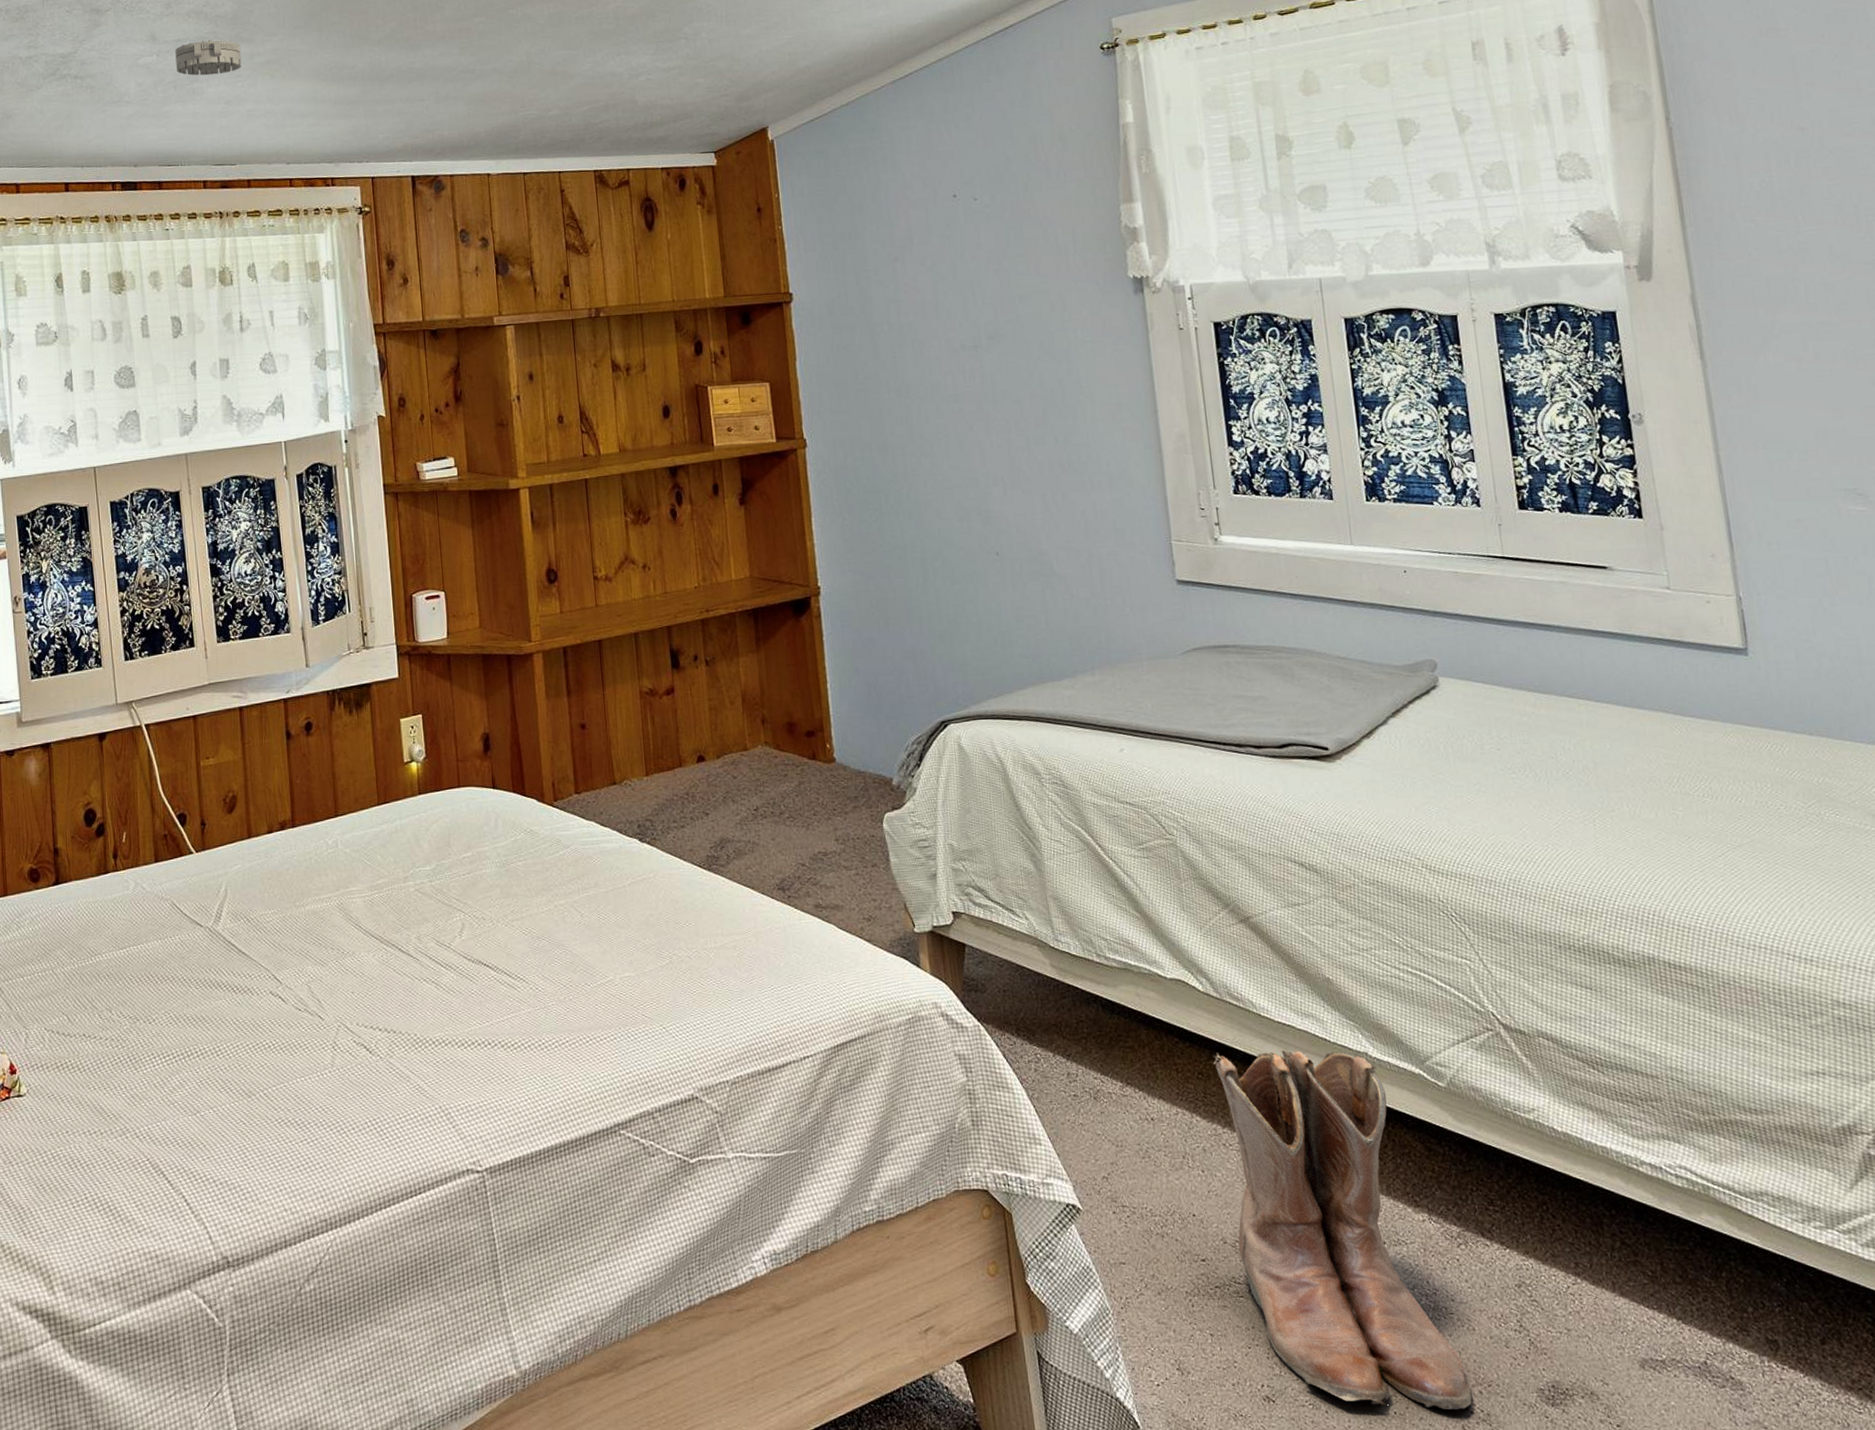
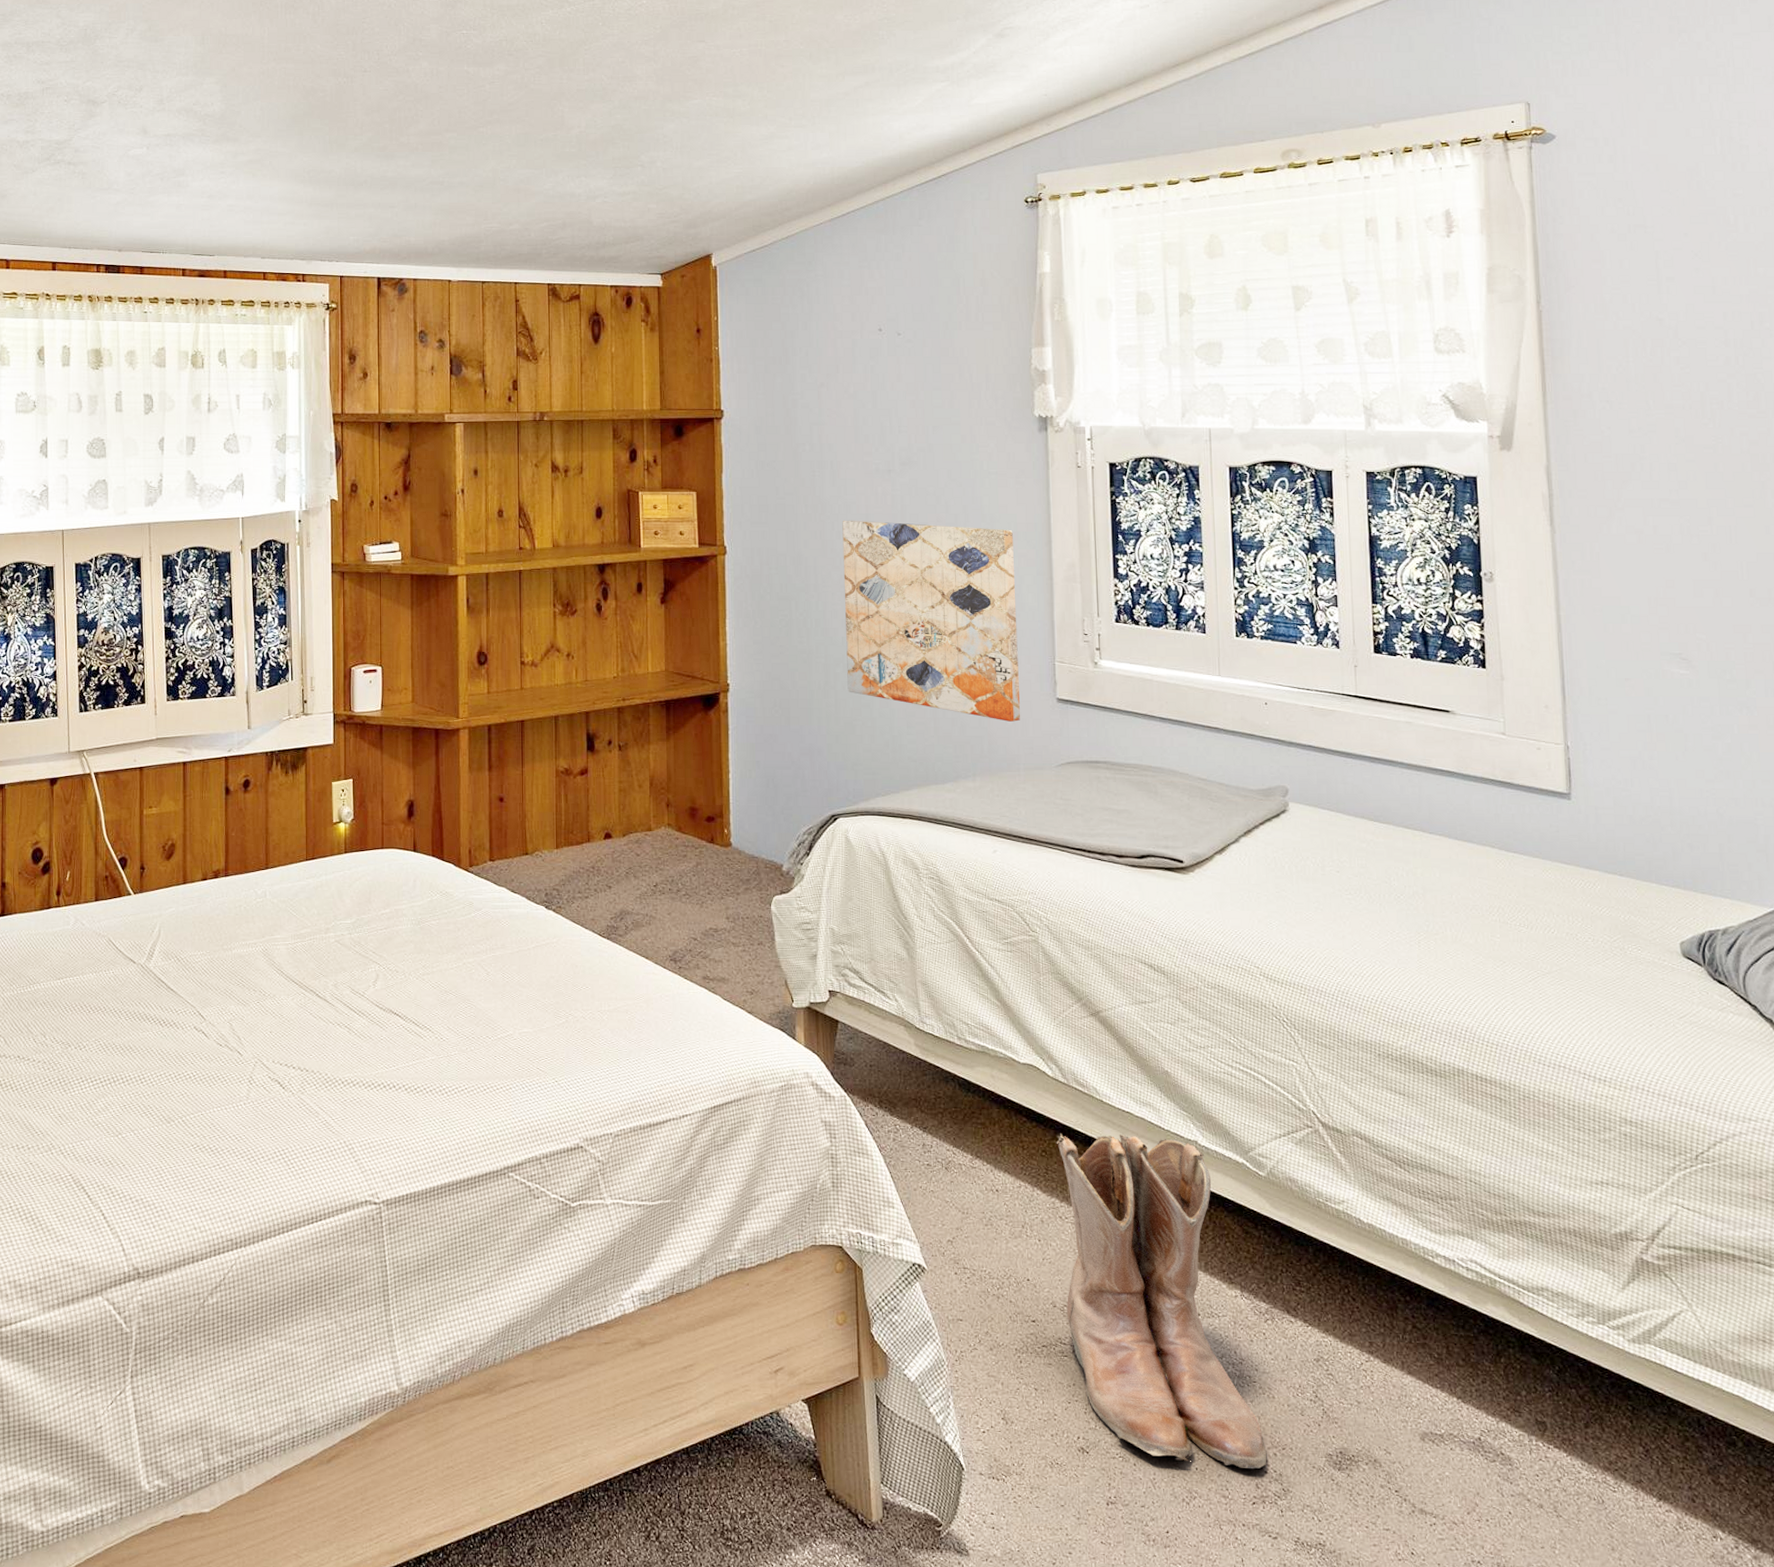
smoke detector: present [175,39,242,76] -> none [164,136,226,170]
wall art: none [929,401,1139,609] -> present [842,520,1021,722]

